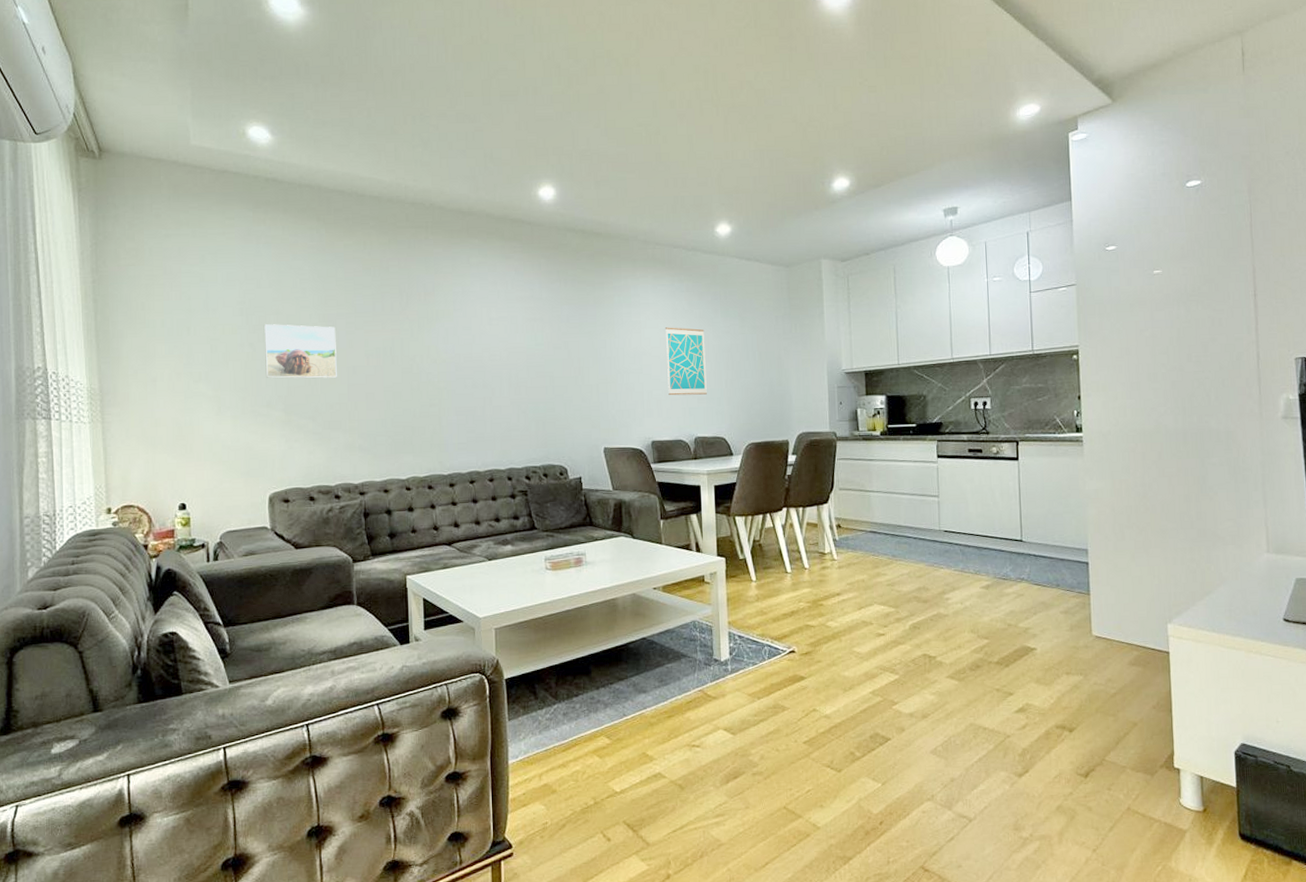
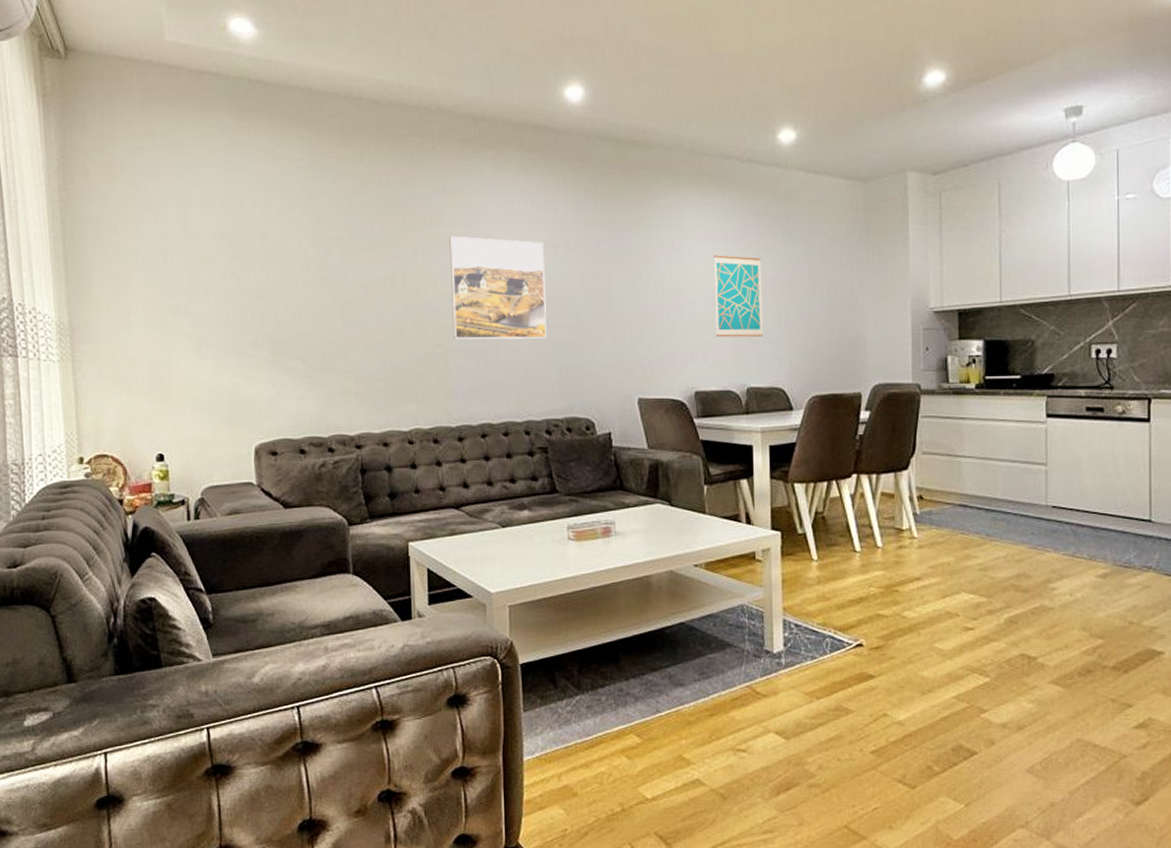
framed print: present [264,324,337,379] -> none [249,250,330,313]
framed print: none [441,311,526,400] -> present [449,236,547,340]

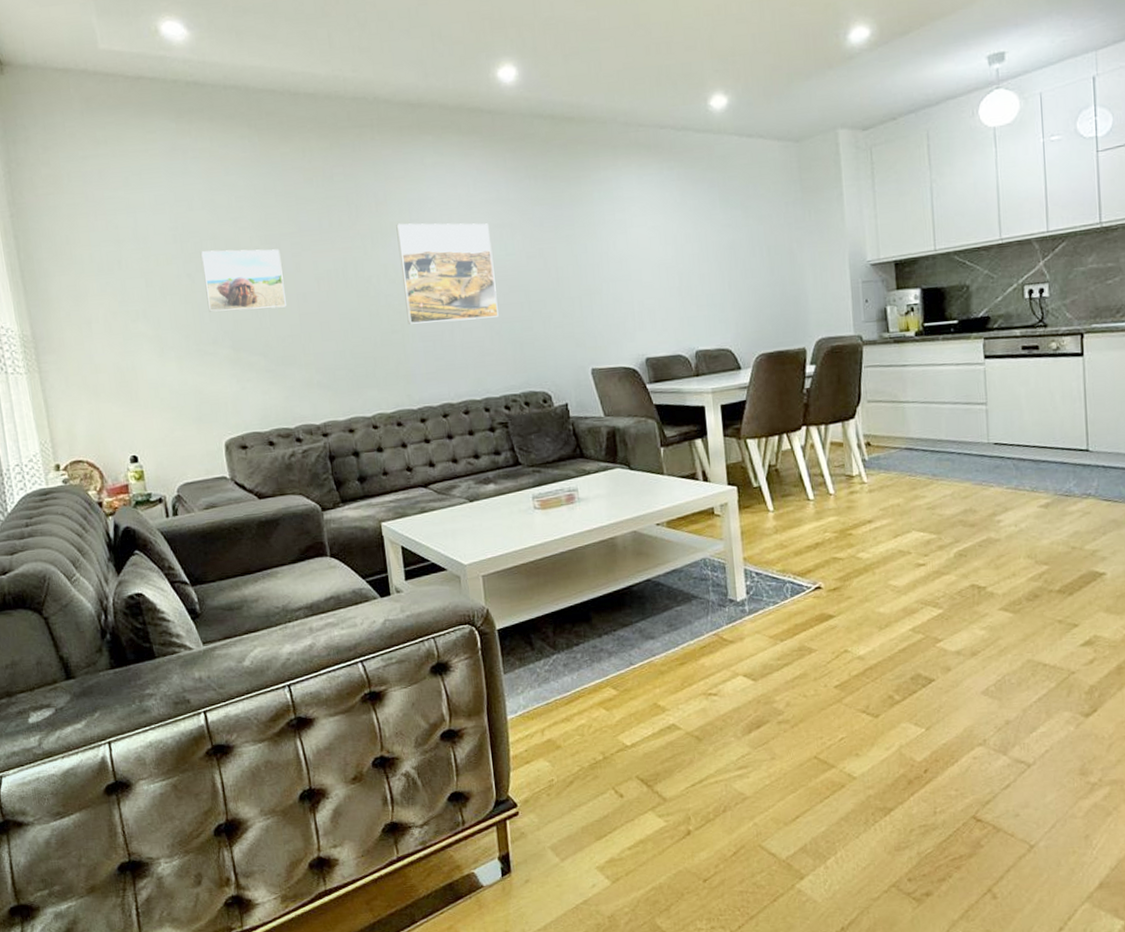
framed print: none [249,250,330,313] -> present [201,249,286,312]
wall art: present [713,255,763,338] -> none [654,223,708,305]

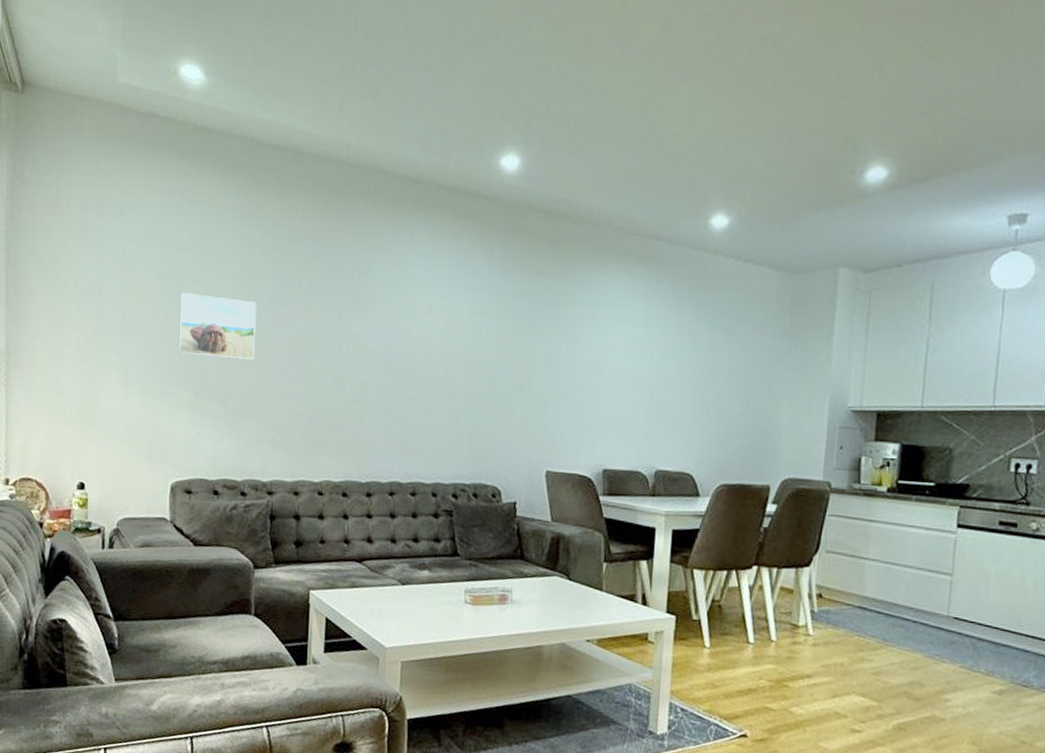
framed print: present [396,223,499,324] -> none [370,295,467,403]

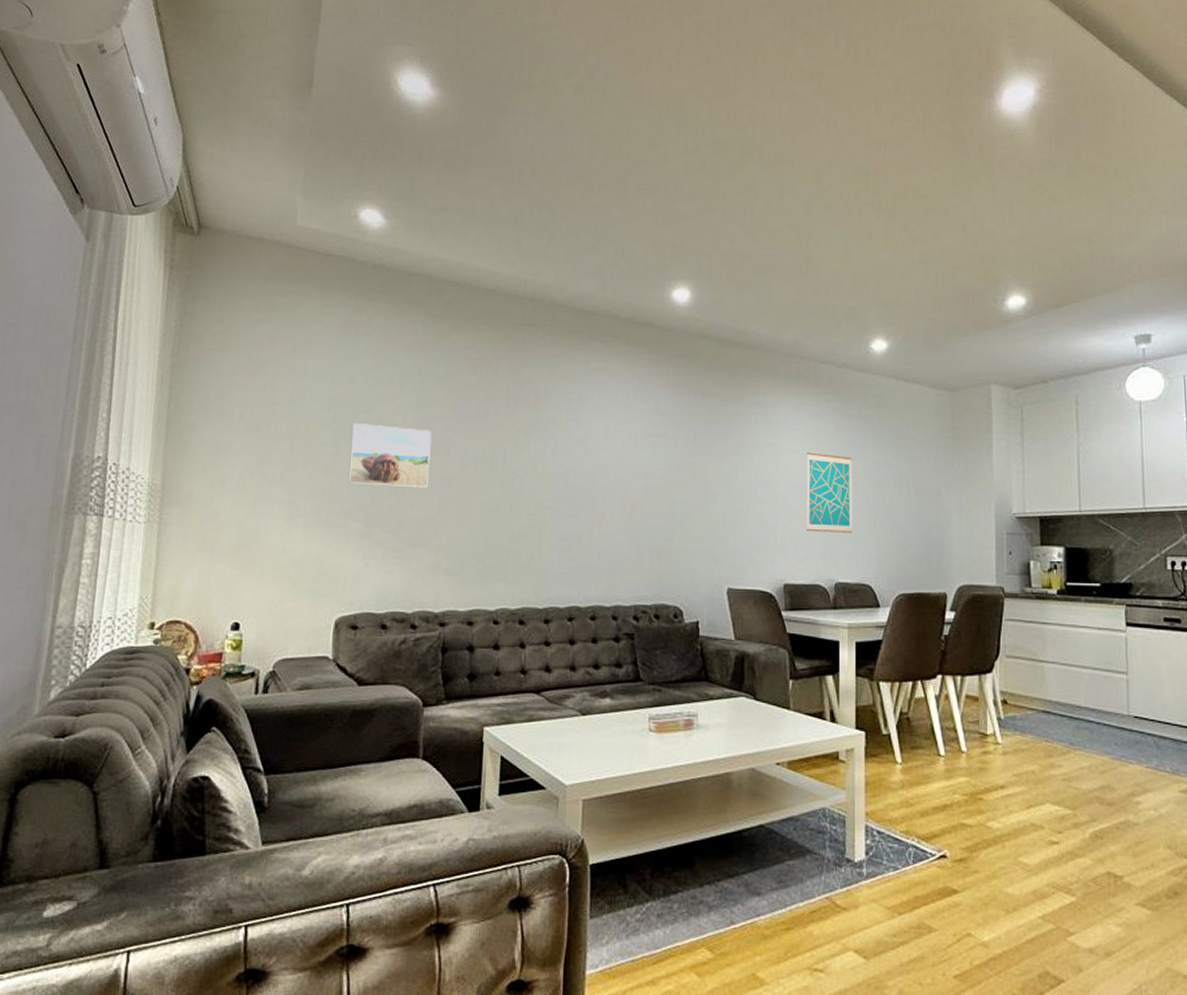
wall art: none [629,335,682,421] -> present [806,452,852,533]

